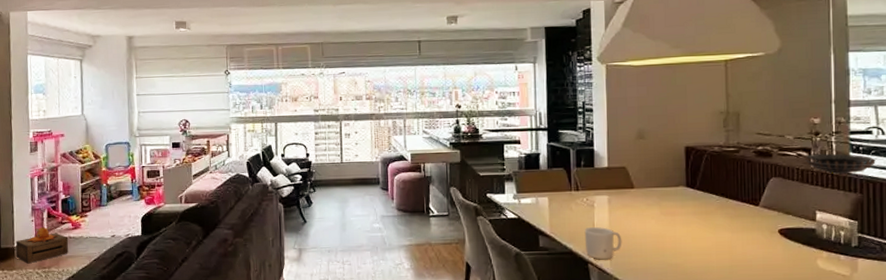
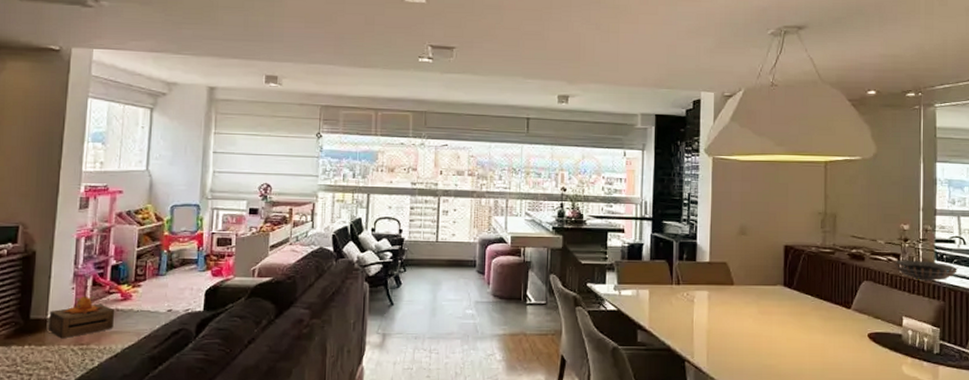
mug: present [584,227,622,260] -> none [683,324,720,358]

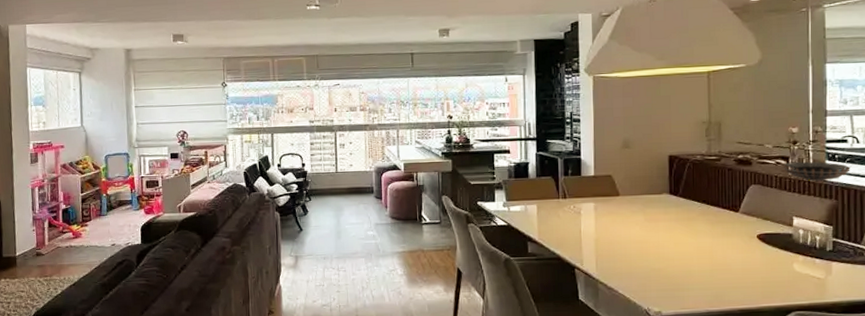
toy box: present [49,296,115,338] -> none [17,235,70,271]

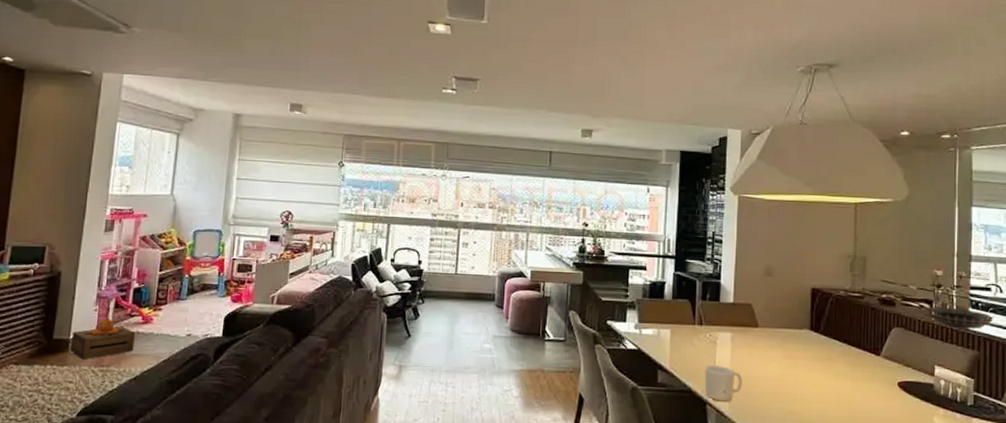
toy box: none [17,235,70,271] -> present [71,317,136,359]
mug: none [571,233,608,265] -> present [704,365,743,402]

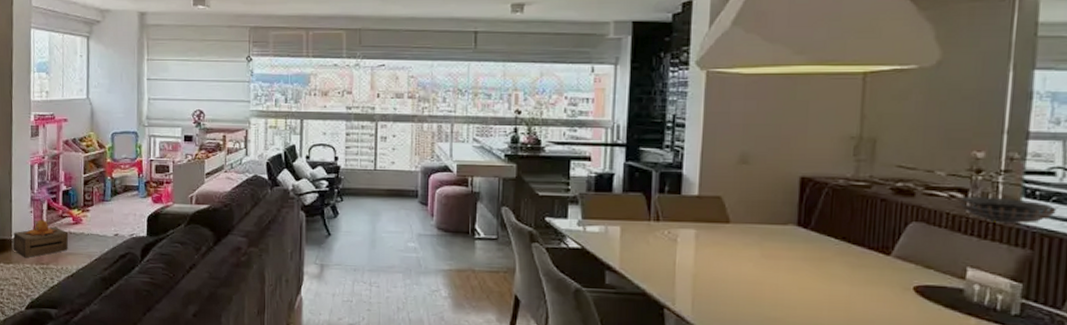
mug: present [704,365,743,402] -> none [661,266,709,306]

